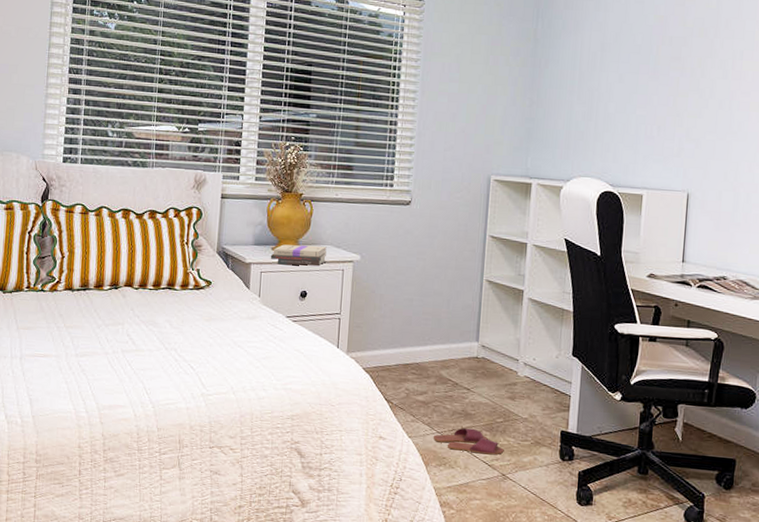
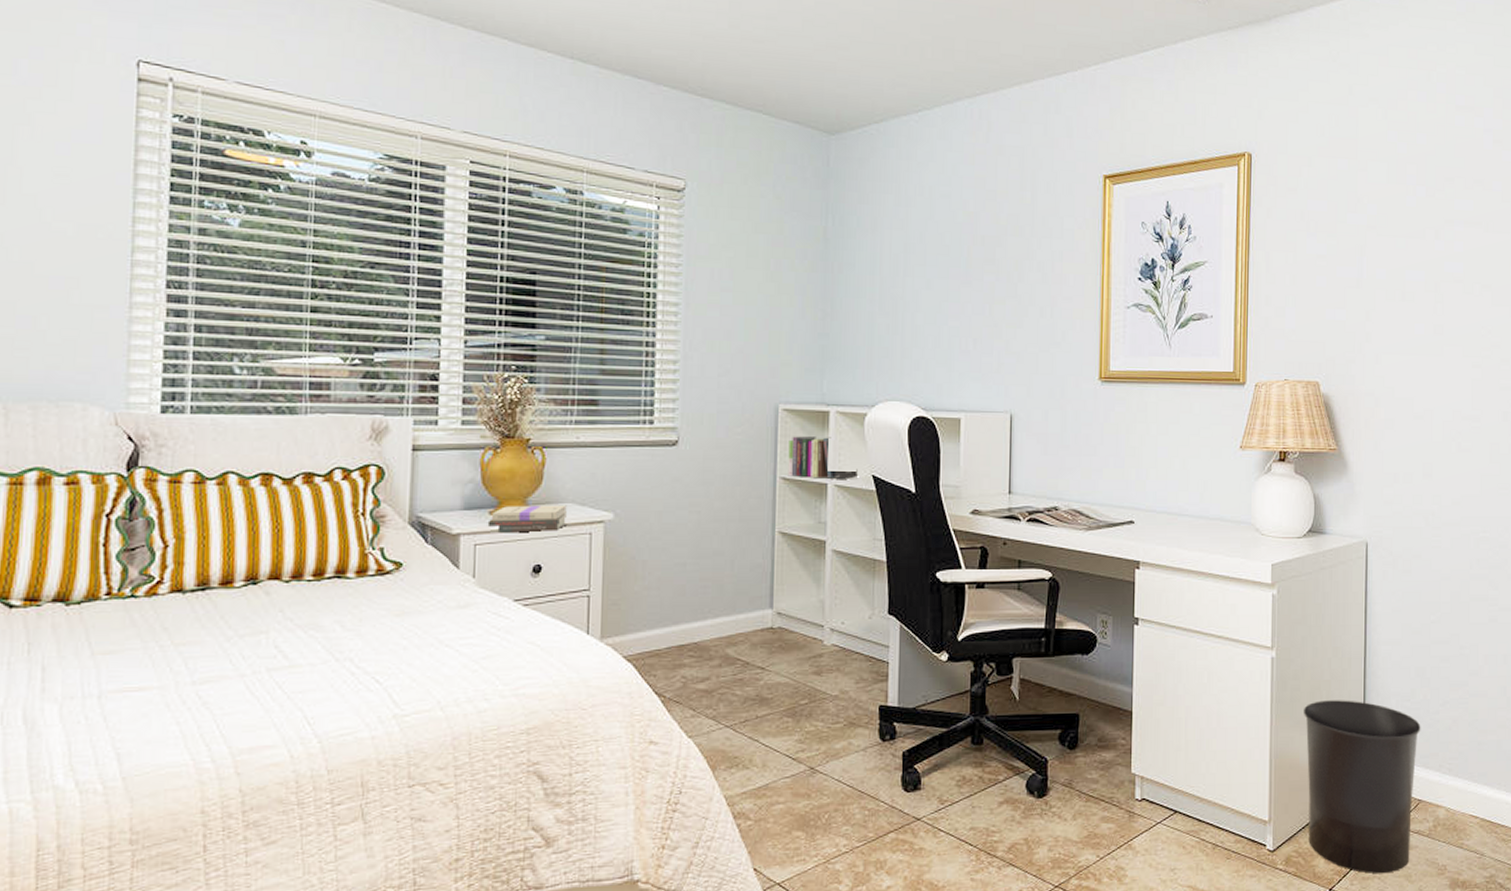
slippers: present [434,427,504,455] -> none [721,716,811,746]
books: none [495,202,553,241] -> present [788,436,858,480]

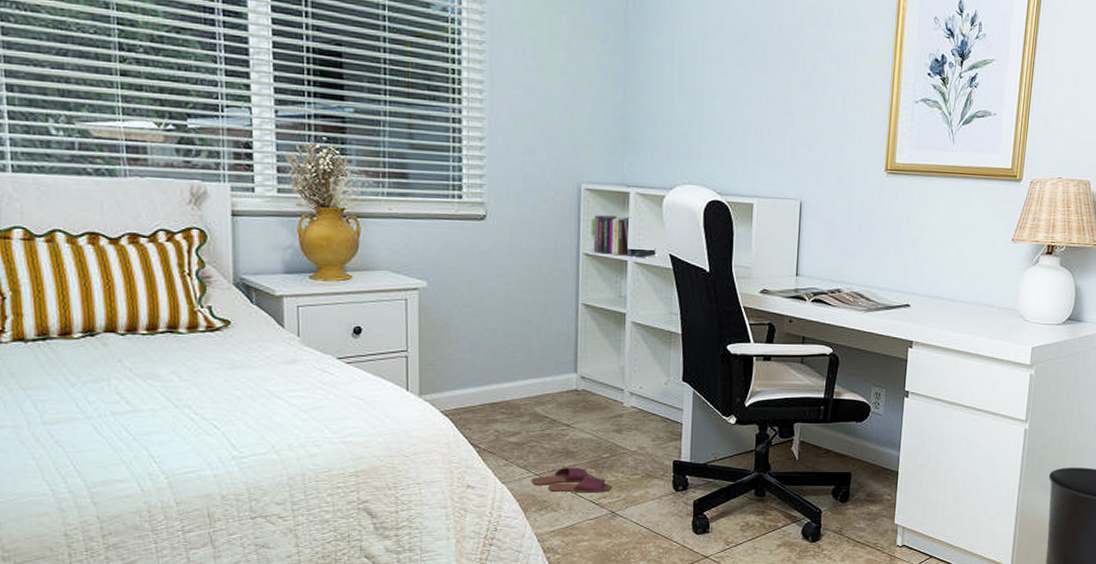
books: present [487,505,567,533] -> none [308,271,383,297]
slippers: none [721,716,811,746] -> present [532,467,612,493]

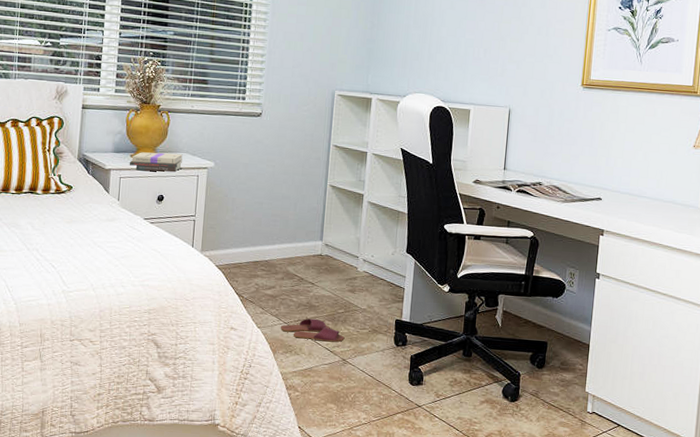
books: none [308,271,383,297] -> present [129,152,183,173]
books: present [590,215,656,258] -> none [339,115,390,150]

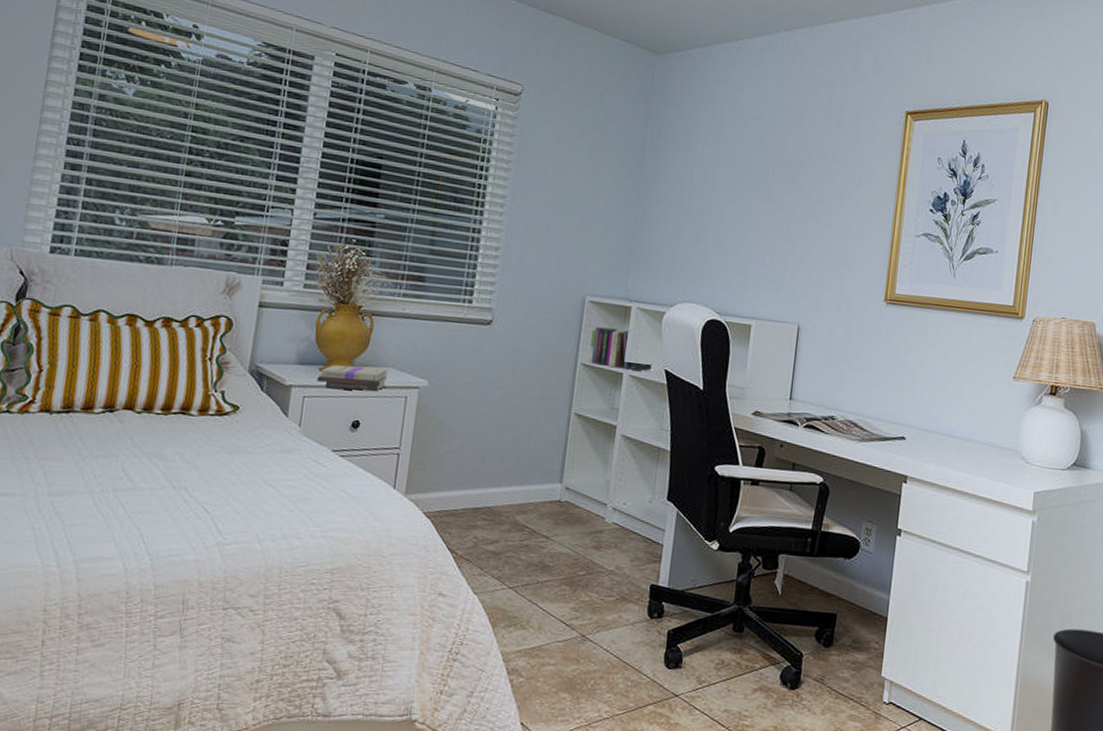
slippers: present [281,318,345,342] -> none [504,582,586,613]
books: none [339,115,390,150] -> present [588,326,652,371]

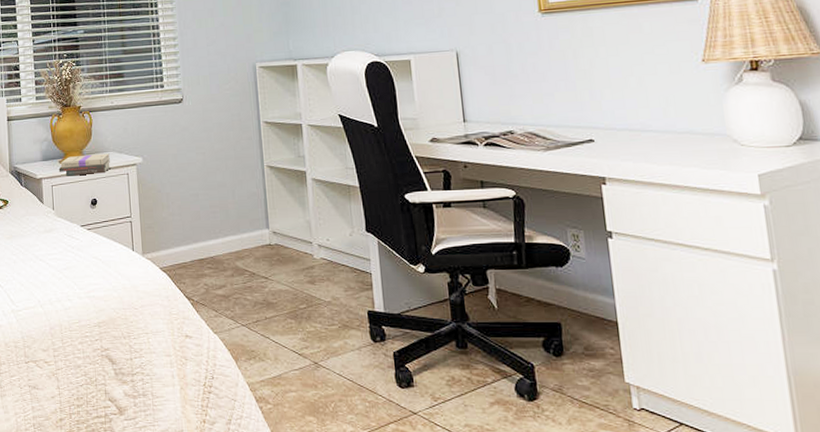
books: present [588,326,652,371] -> none [267,86,326,121]

